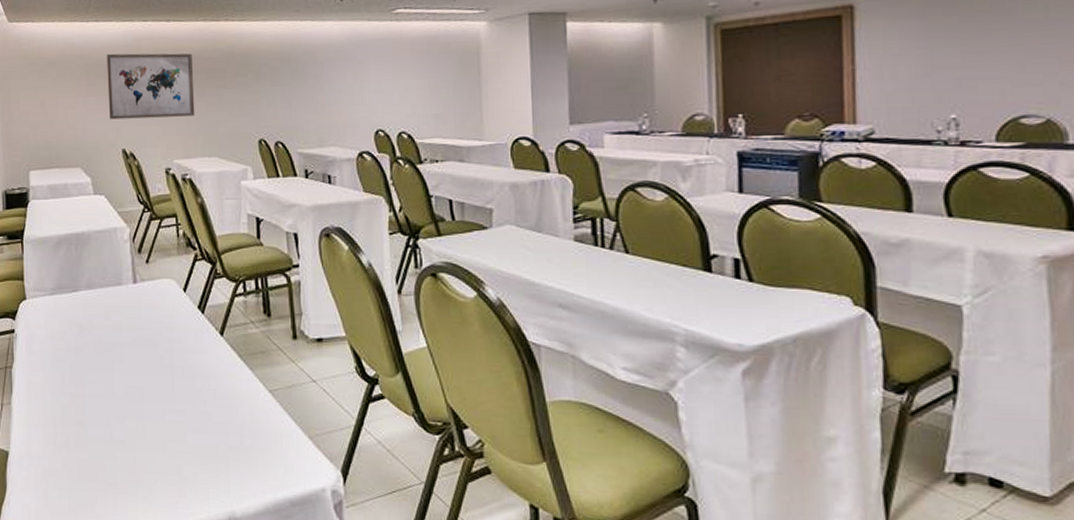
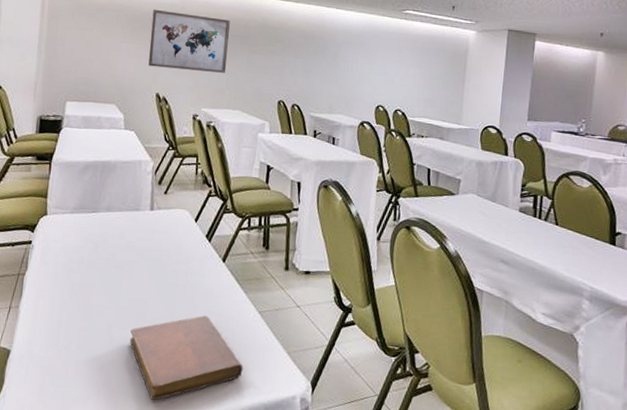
notebook: none [130,400,260,501] -> present [129,315,243,401]

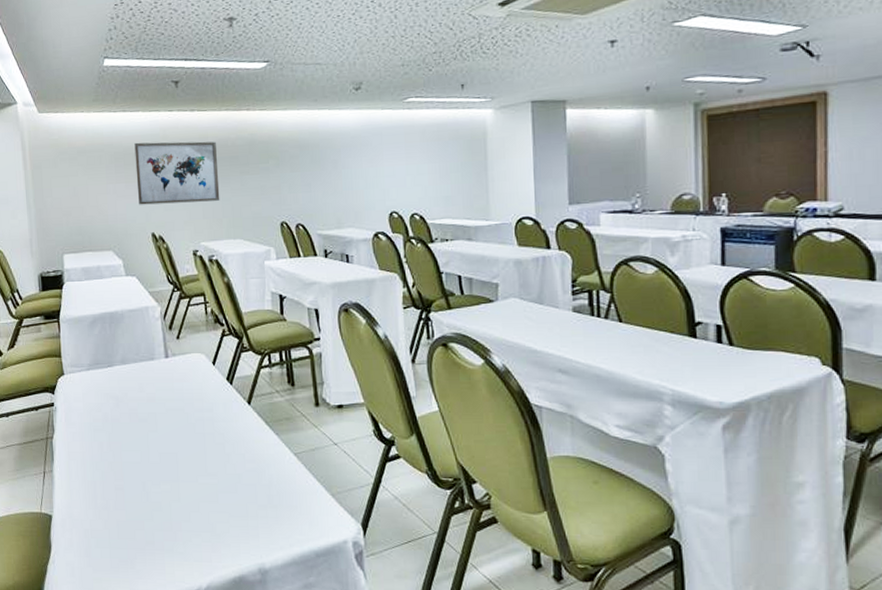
notebook: present [129,315,243,401] -> none [165,463,287,556]

